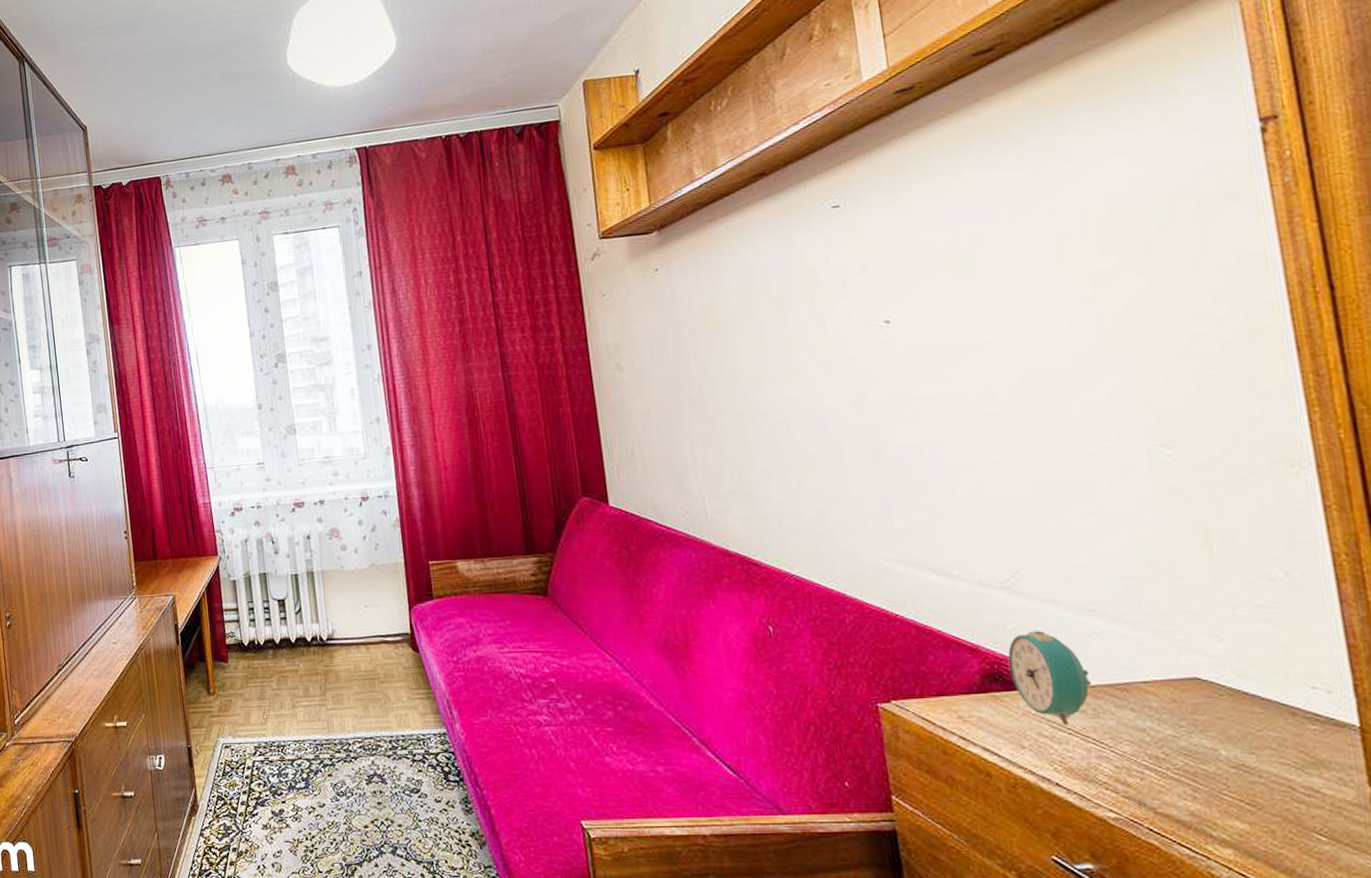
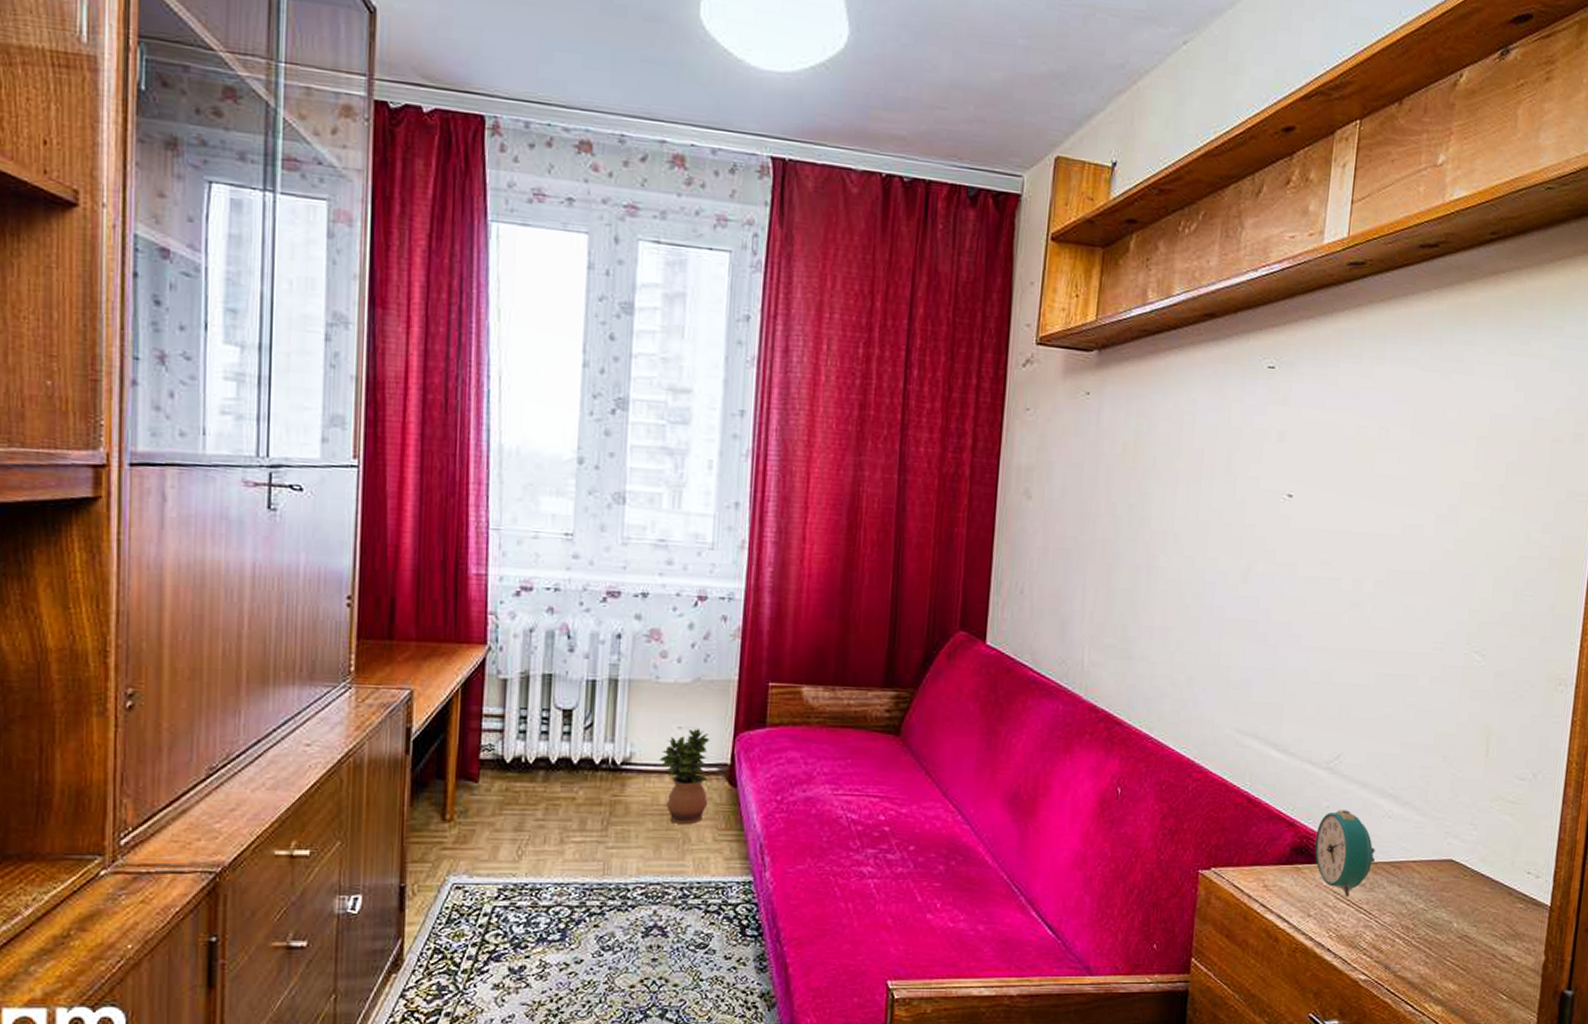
potted plant: none [355,606,399,687] -> present [659,729,710,825]

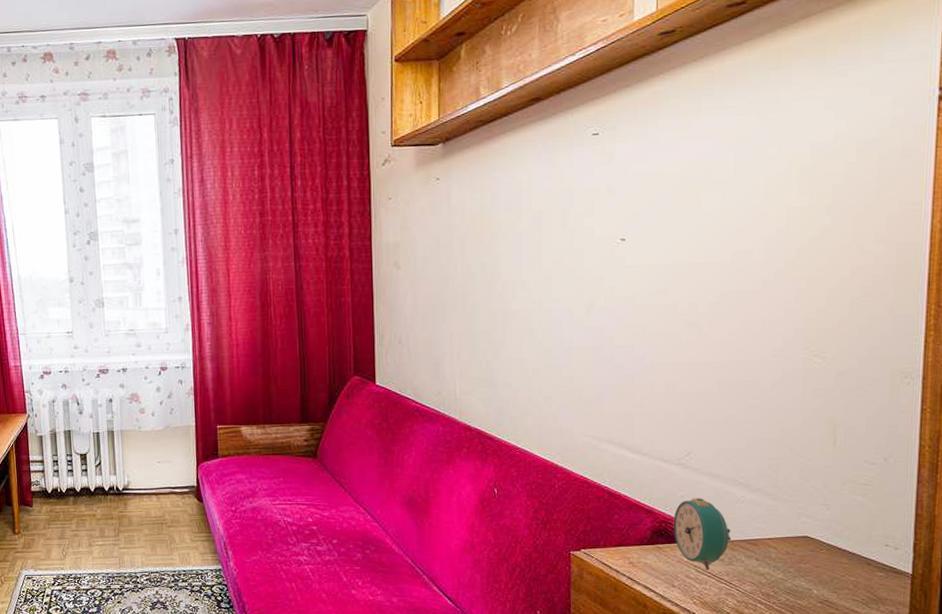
potted plant: present [659,729,710,825] -> none [148,462,184,531]

